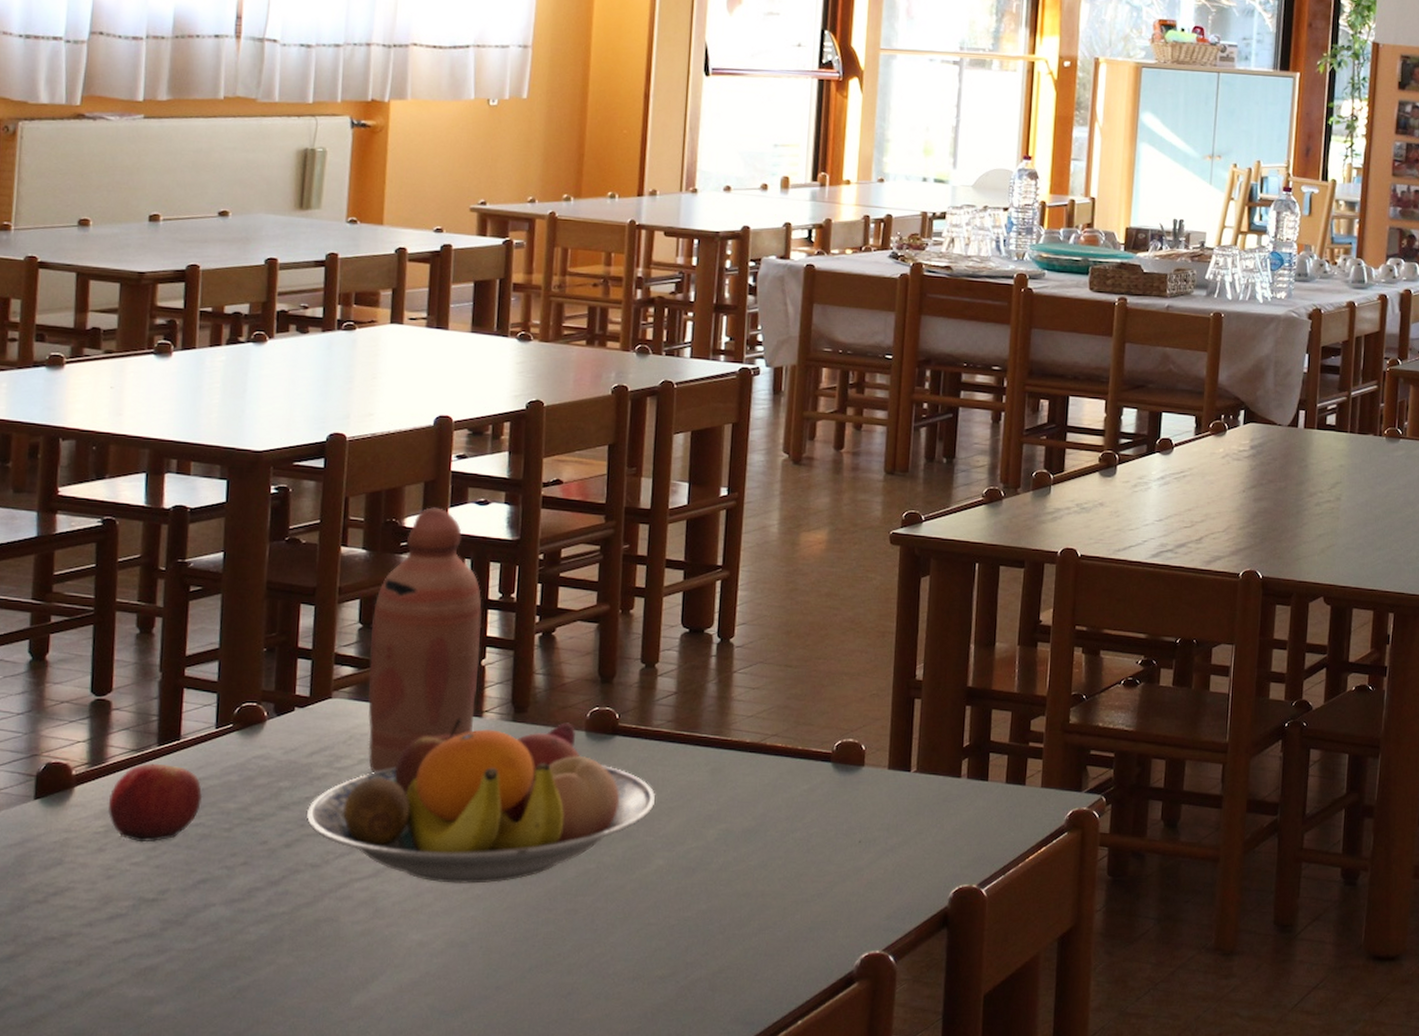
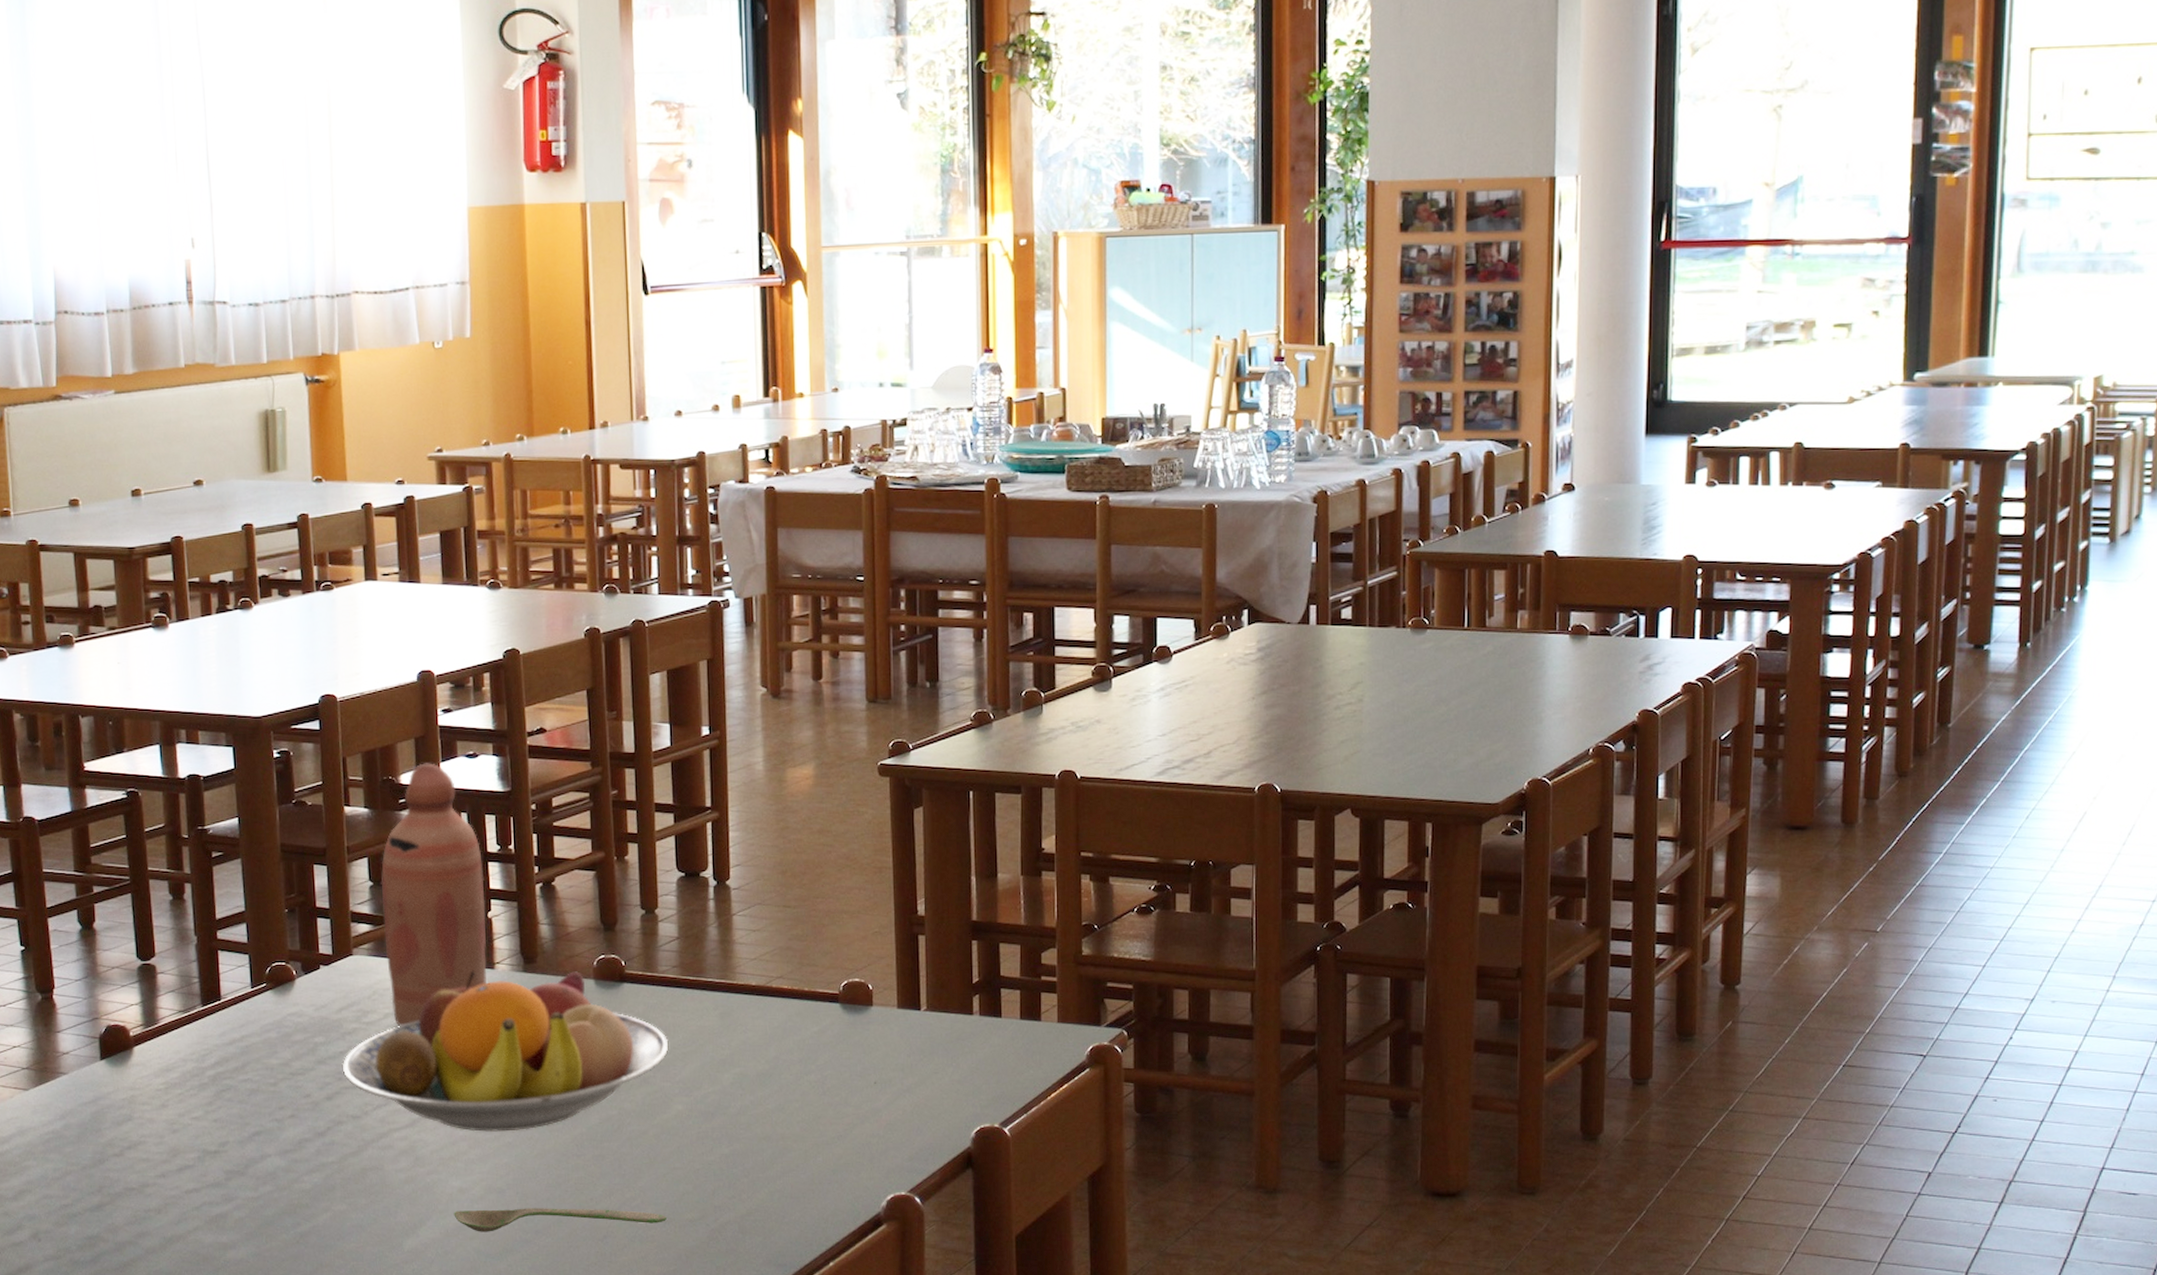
apple: present [107,763,203,843] -> none [165,1023,248,1098]
spoon: none [410,963,637,988] -> present [454,1208,668,1232]

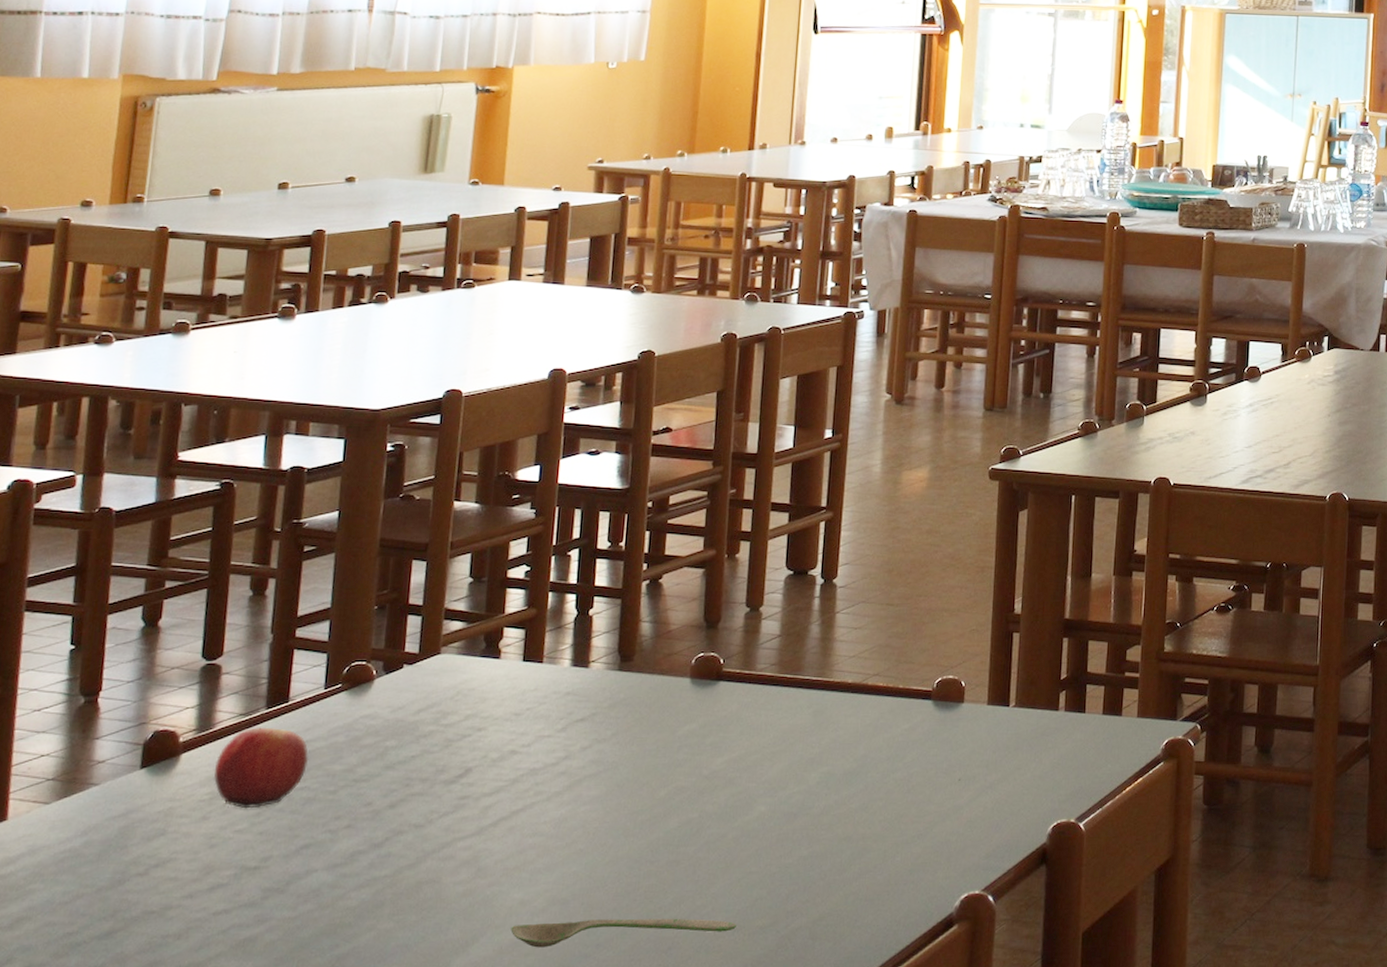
apple: none [165,1023,248,1098] -> present [213,727,309,809]
fruit bowl: present [343,971,669,1132] -> none [412,670,759,839]
bottle: present [381,763,487,1026] -> none [475,459,591,728]

